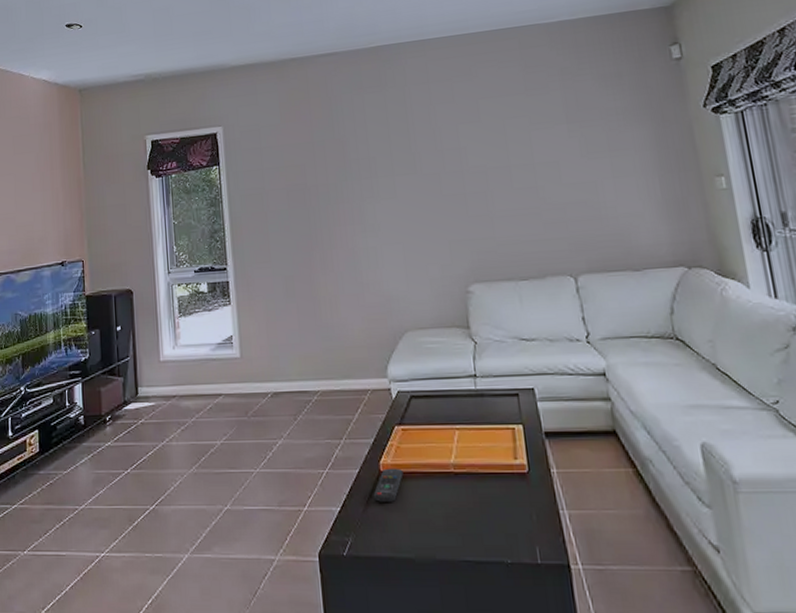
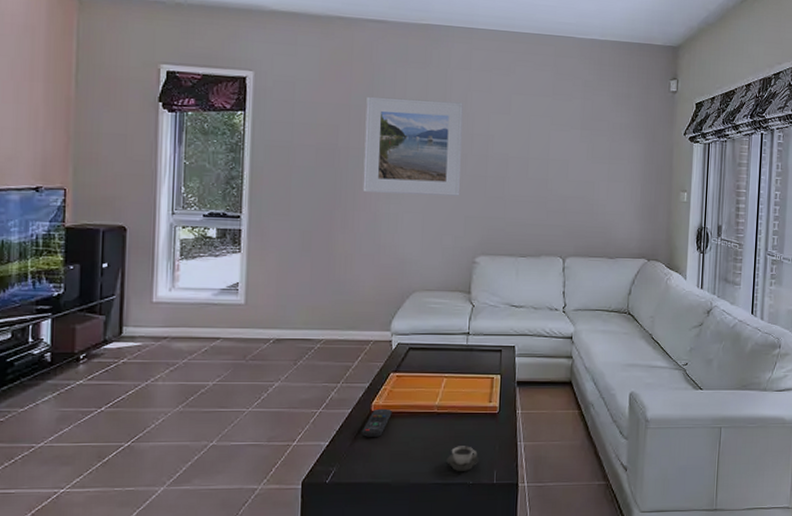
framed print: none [328,119,440,229] -> present [363,96,463,196]
cup: none [474,514,514,546] -> present [446,446,479,471]

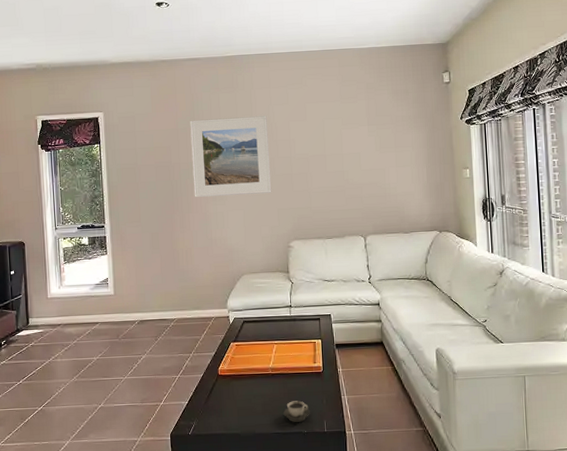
remote control: present [361,408,392,437] -> none [212,372,235,396]

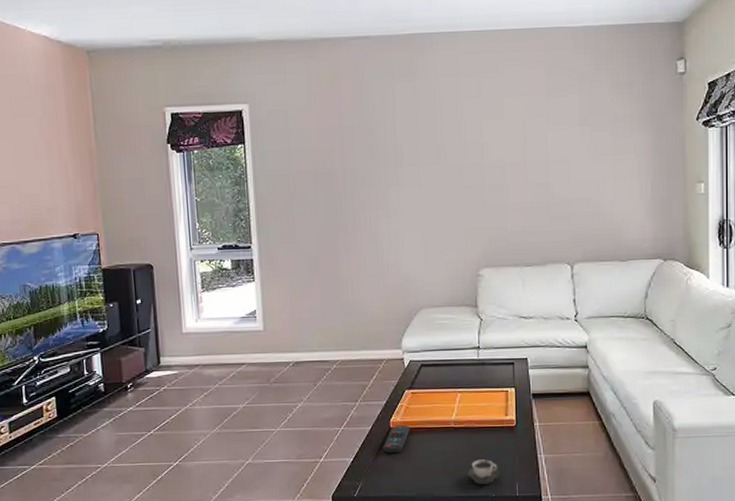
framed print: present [190,116,272,198] -> none [357,112,459,214]
remote control: none [212,372,235,396] -> present [383,424,410,453]

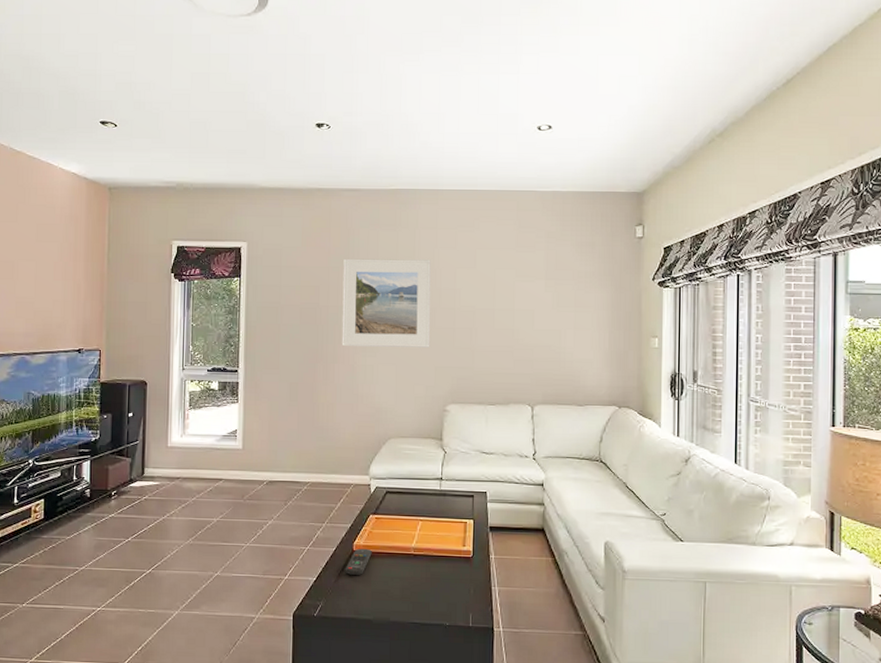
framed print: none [357,112,459,214] -> present [341,258,431,348]
cup: present [467,459,500,484] -> none [424,587,454,613]

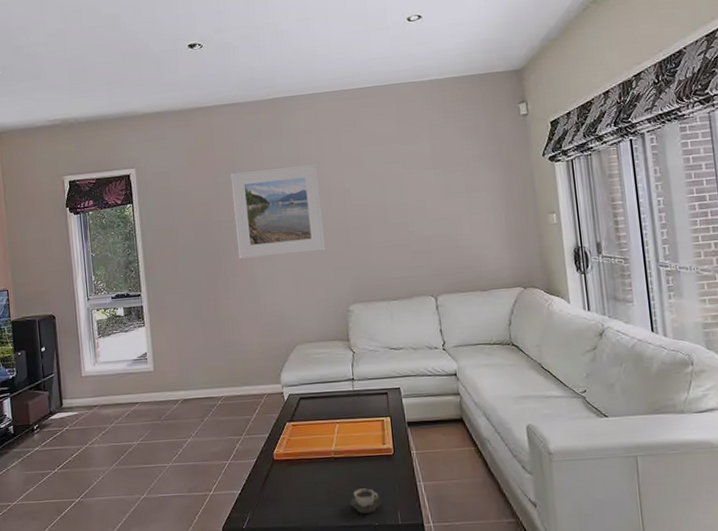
remote control: present [345,548,372,575] -> none [268,456,293,484]
cup: none [424,587,454,613] -> present [350,488,381,514]

